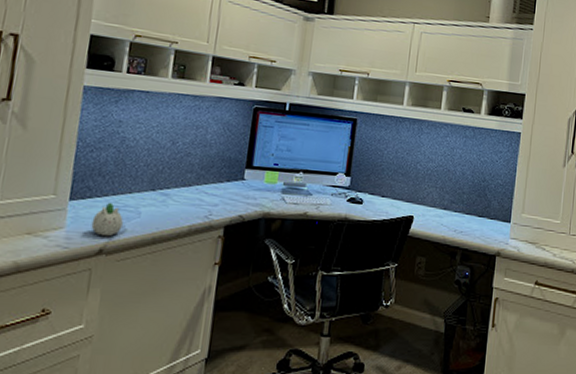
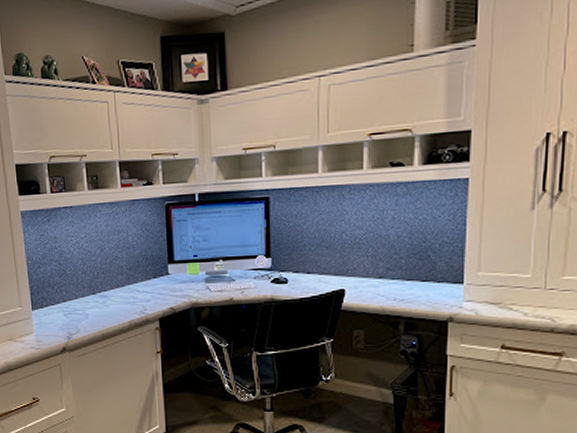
succulent planter: present [91,202,123,237] -> none [52,308,76,337]

